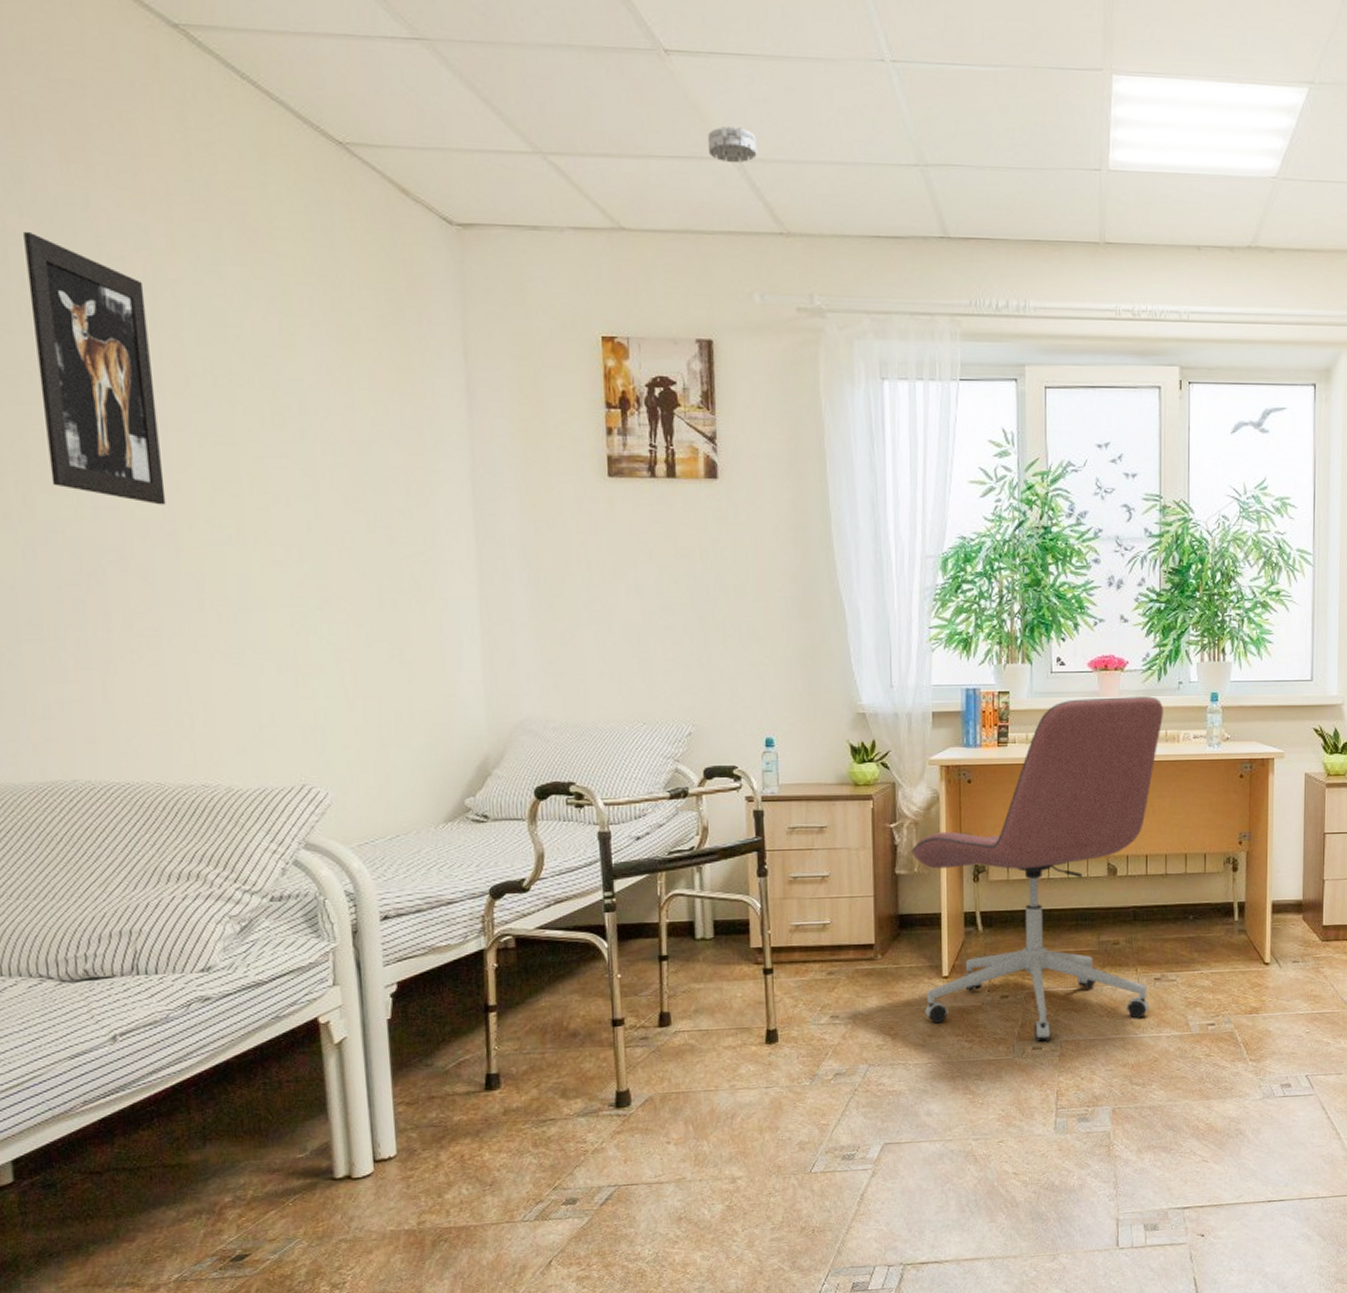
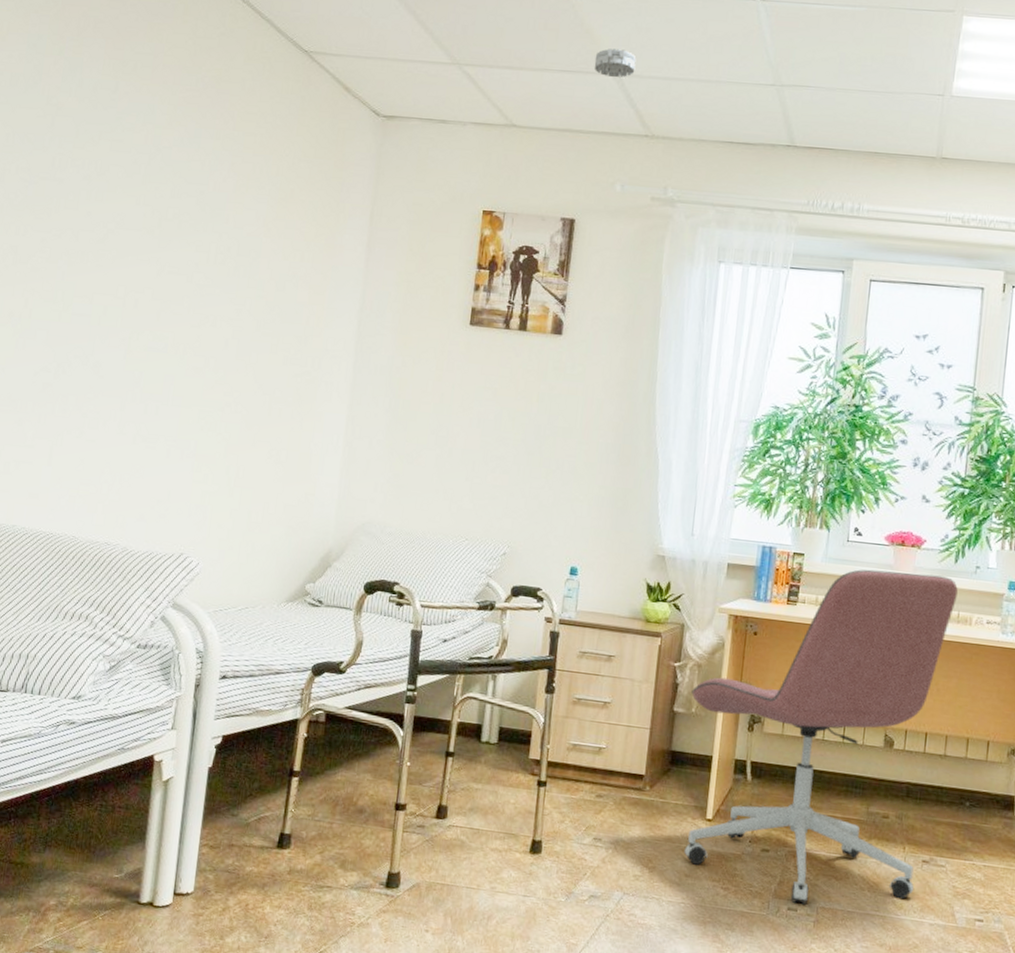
wall art: present [24,231,166,505] -> none [48,106,143,317]

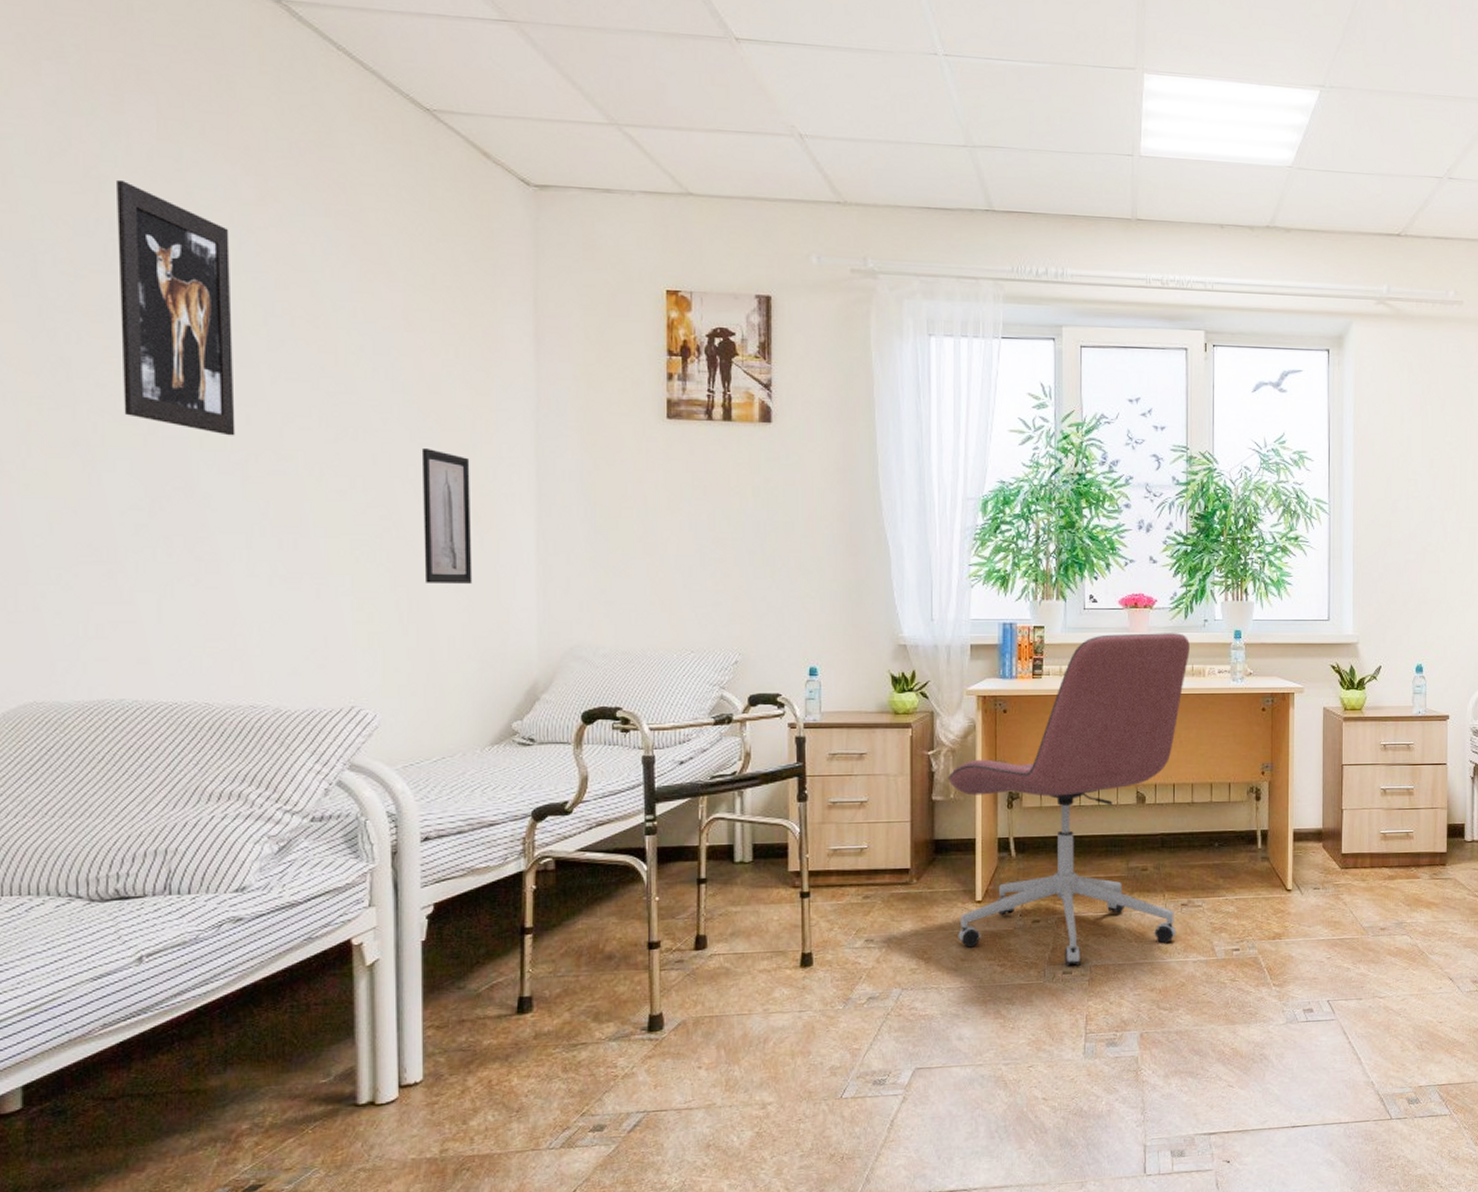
wall art: none [48,106,143,317] -> present [117,179,235,436]
wall art: none [252,337,301,458] -> present [421,449,473,584]
smoke detector: present [594,48,636,78] -> none [772,107,818,139]

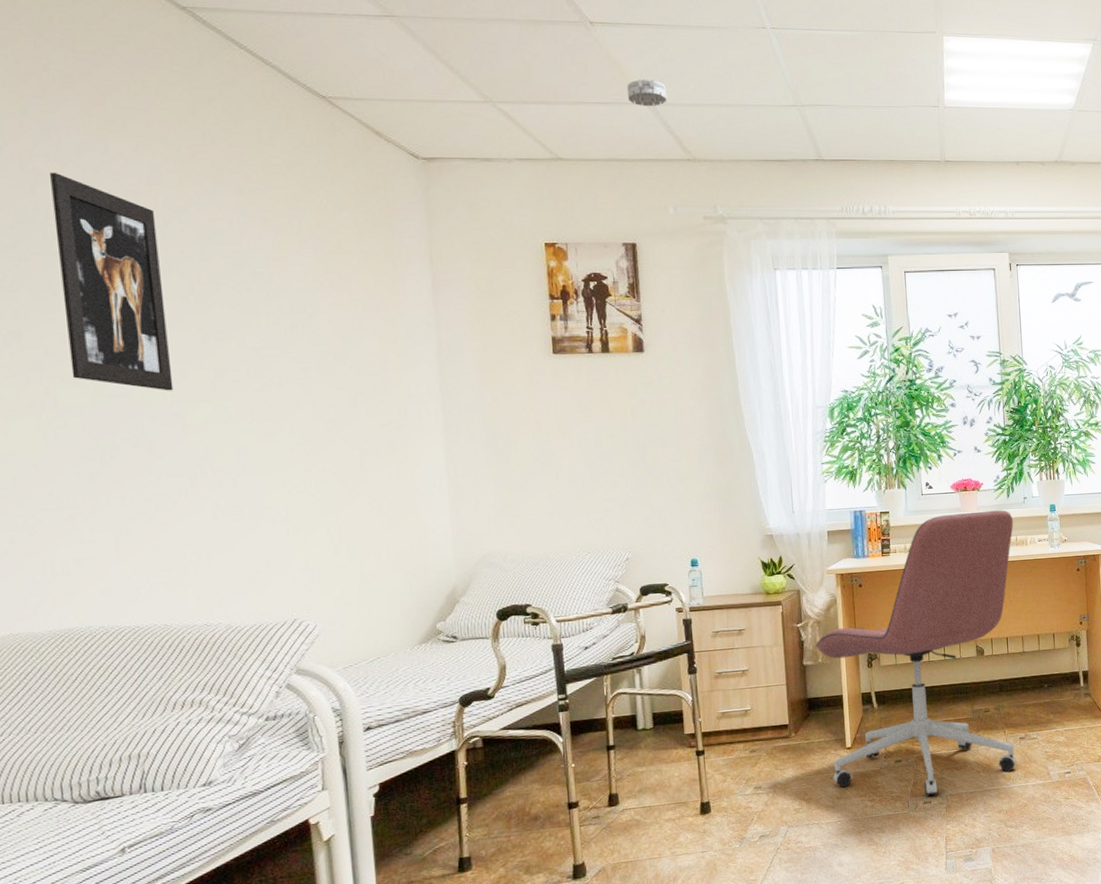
wall art: present [421,449,473,584] -> none [339,392,393,508]
smoke detector: none [772,107,818,139] -> present [626,79,667,107]

